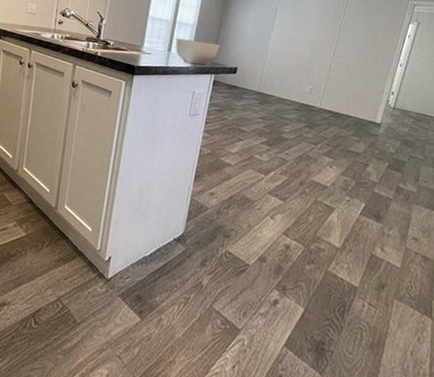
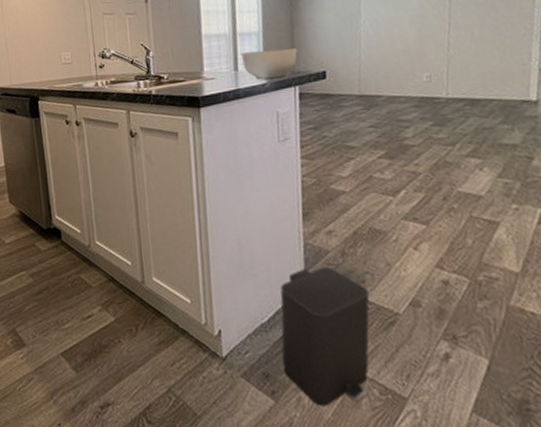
pedal bin: none [153,219,231,328] -> present [280,267,370,407]

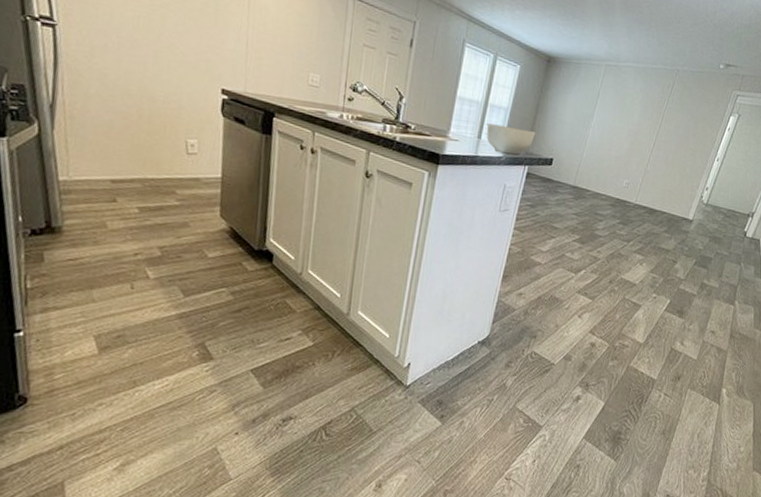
pedal bin: present [280,267,370,407] -> none [455,321,537,429]

